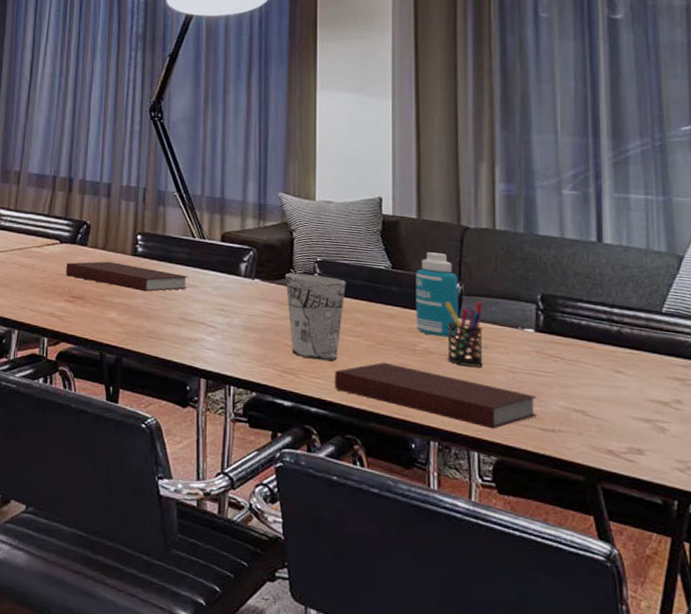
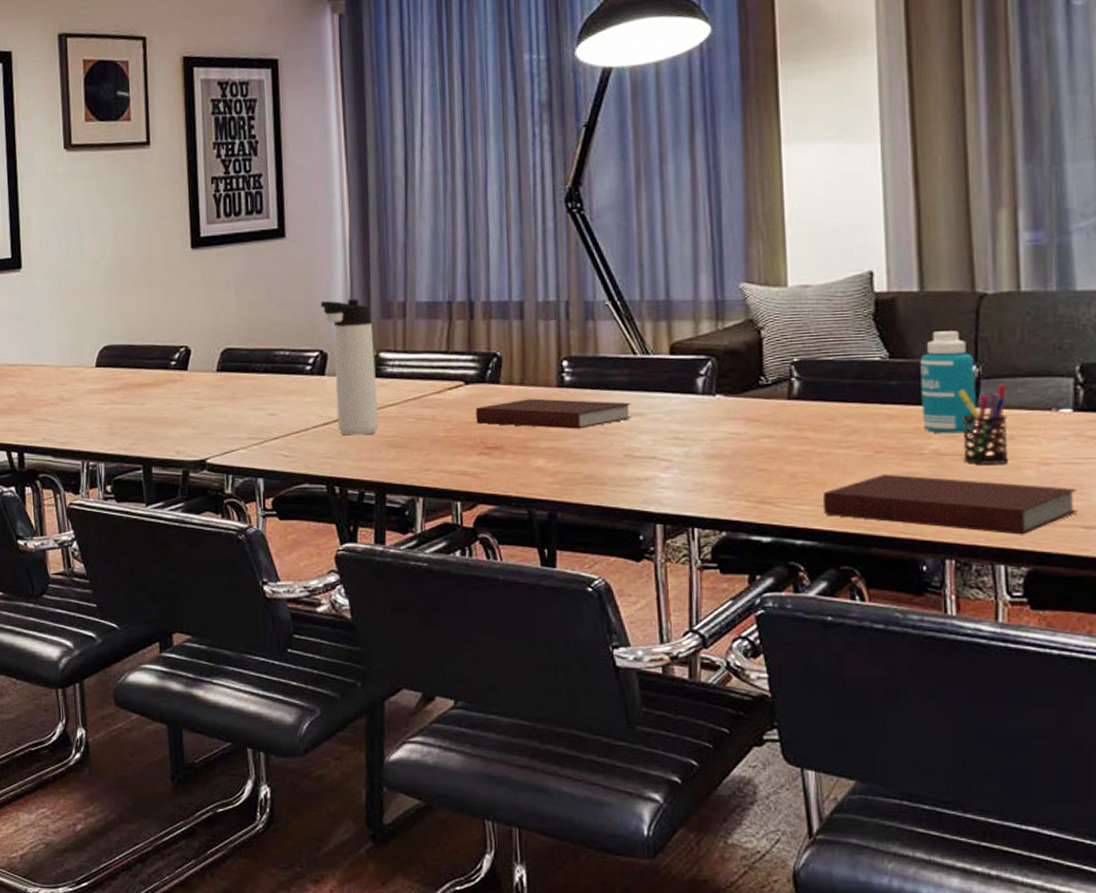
cup: present [285,273,346,361] -> none [754,379,832,483]

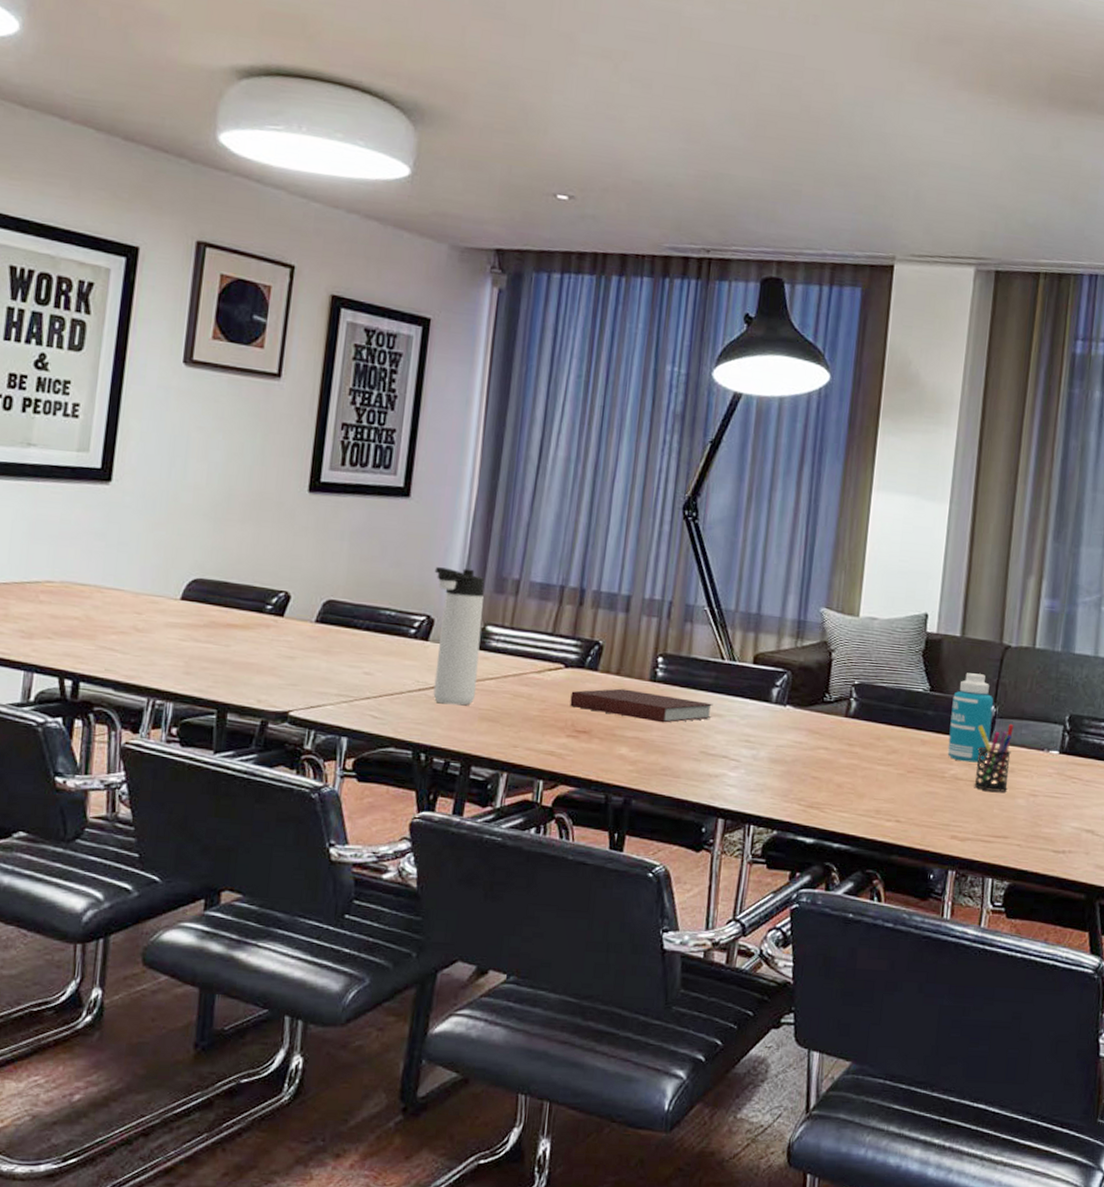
notebook: present [822,474,1079,535] -> none [859,791,1053,854]

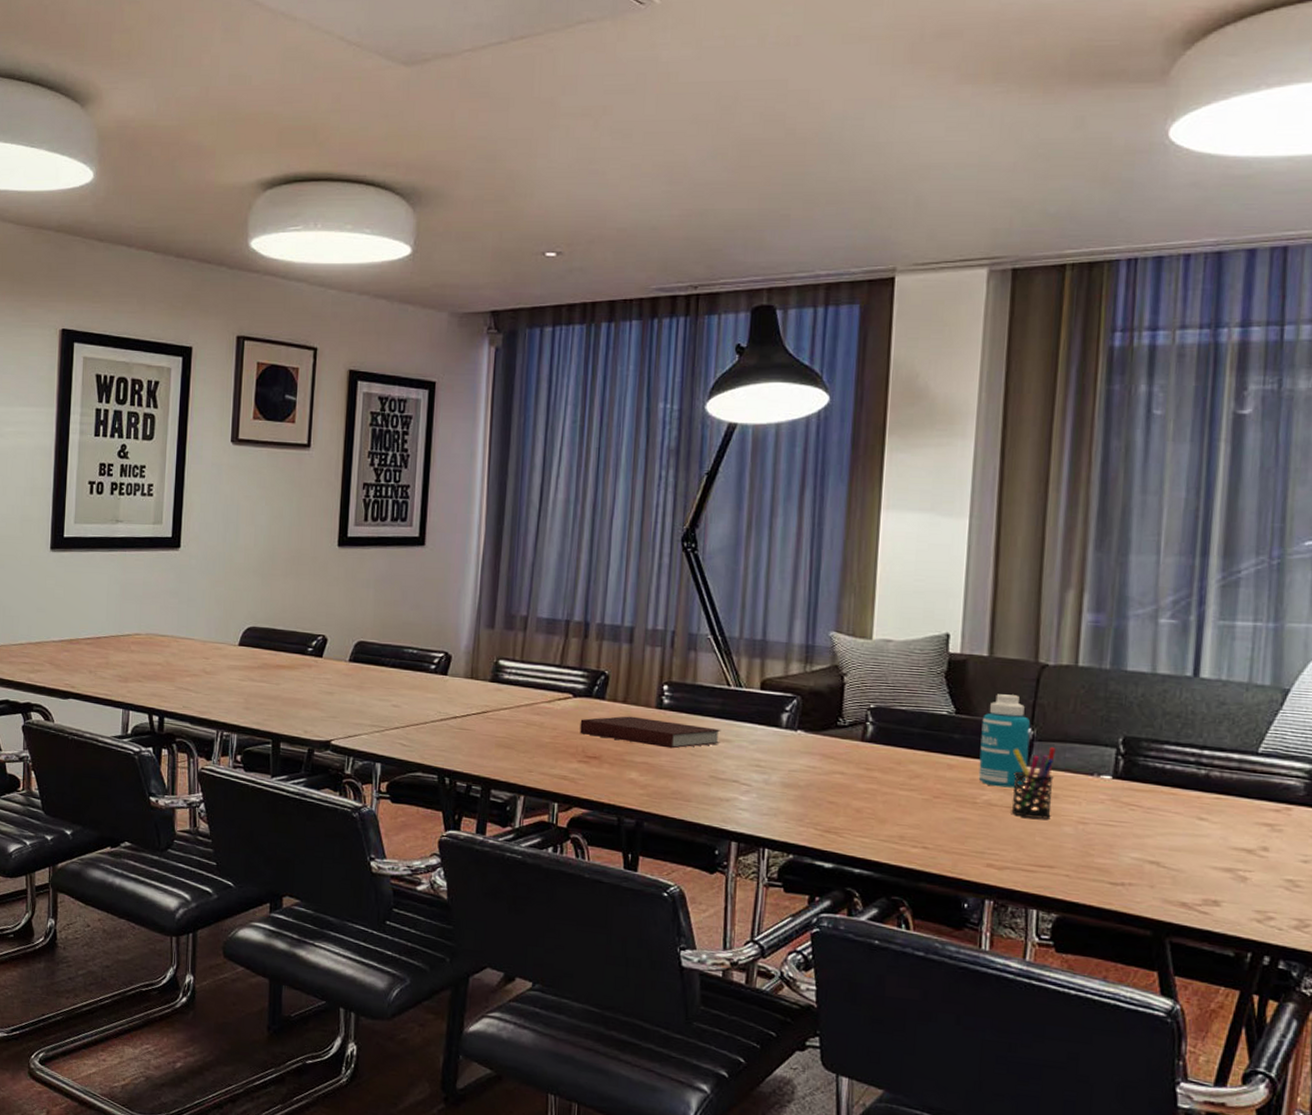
thermos bottle: present [433,567,485,706] -> none [450,608,496,734]

